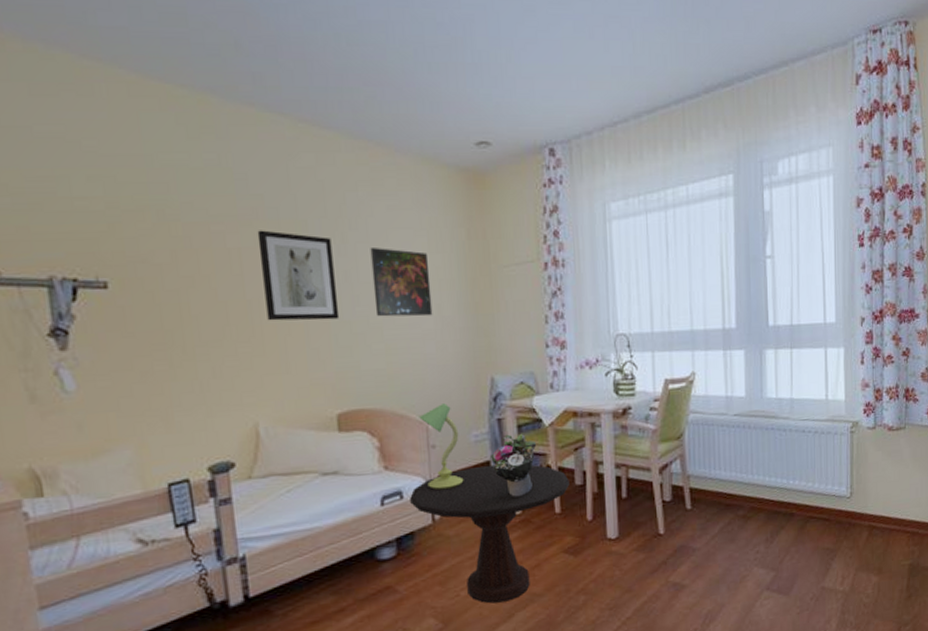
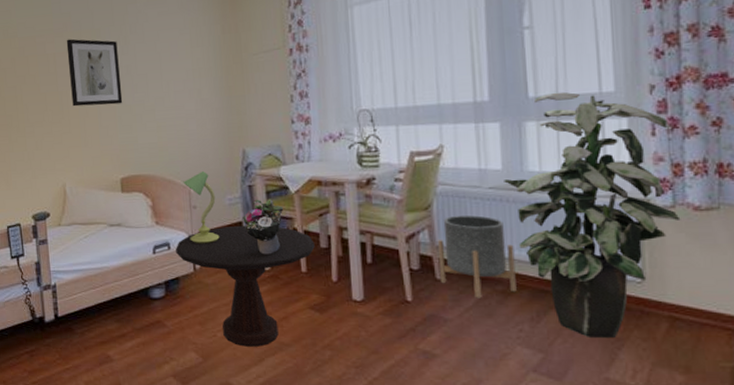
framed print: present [370,248,433,317] -> none [145,46,194,101]
planter: none [688,443,755,525] -> present [437,215,517,298]
indoor plant: none [747,321,879,552] -> present [504,91,681,339]

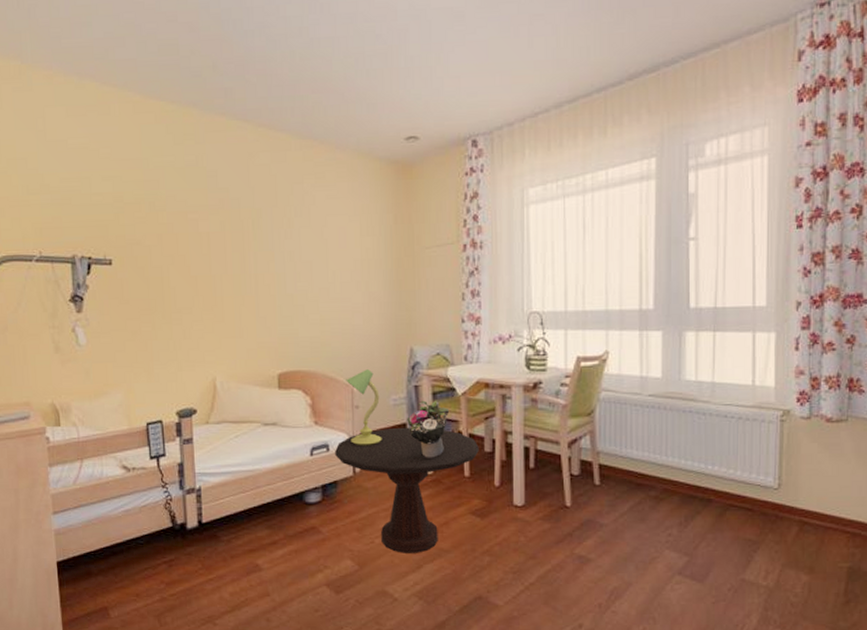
wall art: present [66,38,123,107] -> none [222,217,284,293]
planter: present [437,215,517,298] -> none [598,421,668,504]
indoor plant: present [504,91,681,339] -> none [663,304,815,542]

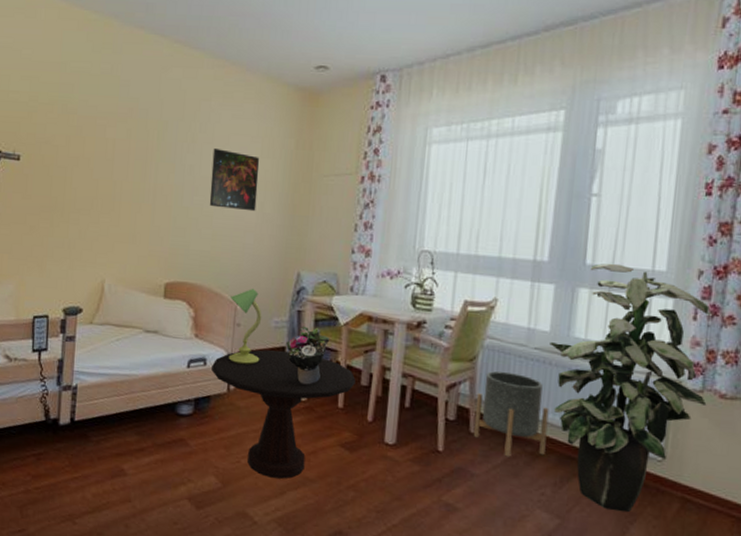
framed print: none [311,232,362,292] -> present [209,149,260,212]
planter: none [598,421,668,504] -> present [474,371,549,457]
indoor plant: none [663,304,815,542] -> present [550,263,709,513]

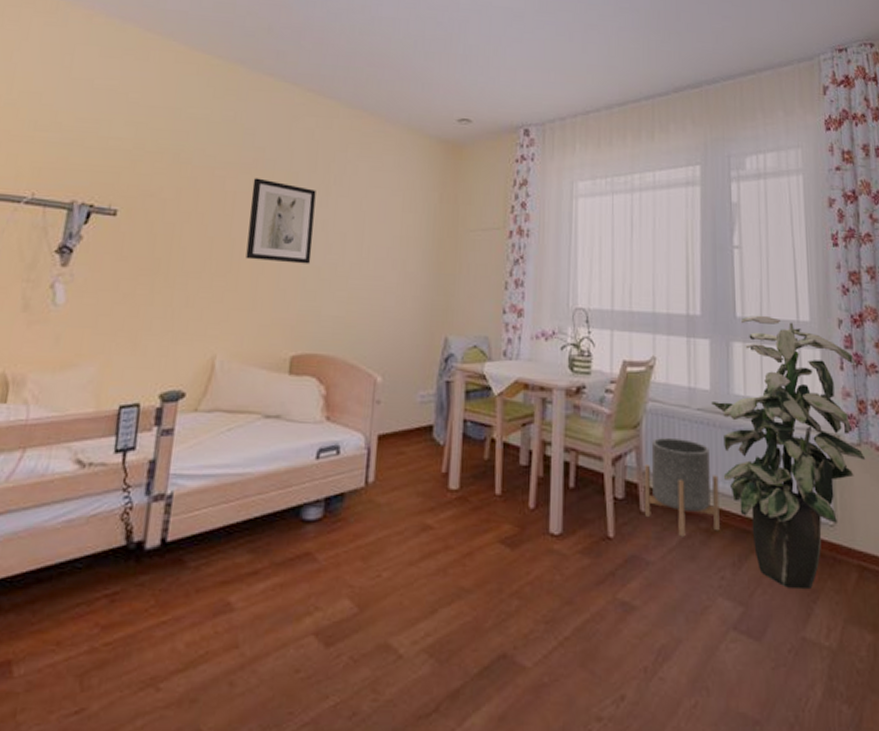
wall art: none [125,126,184,205] -> present [245,178,316,264]
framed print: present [209,149,260,212] -> none [344,202,401,271]
side table: present [211,349,356,479] -> none [346,429,514,593]
table lamp: present [228,289,262,365] -> none [366,358,406,451]
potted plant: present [285,326,330,385] -> none [433,399,484,470]

